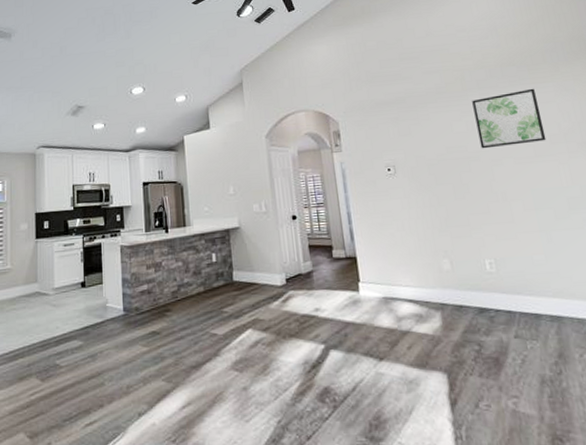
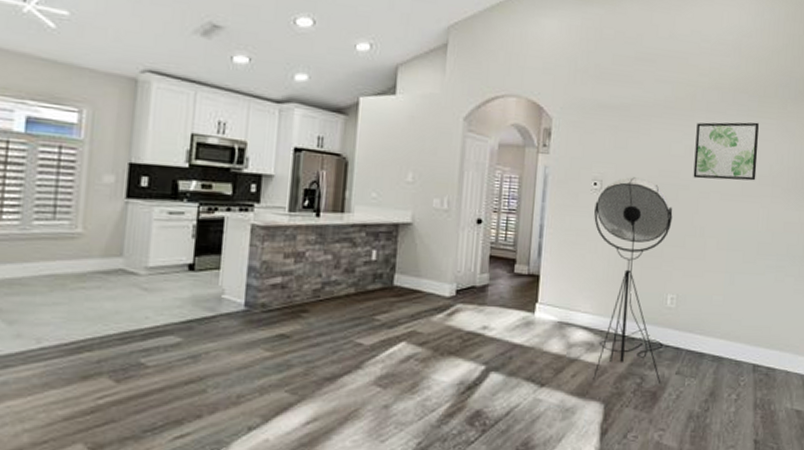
floor lamp: none [393,157,502,350] -> present [593,177,673,385]

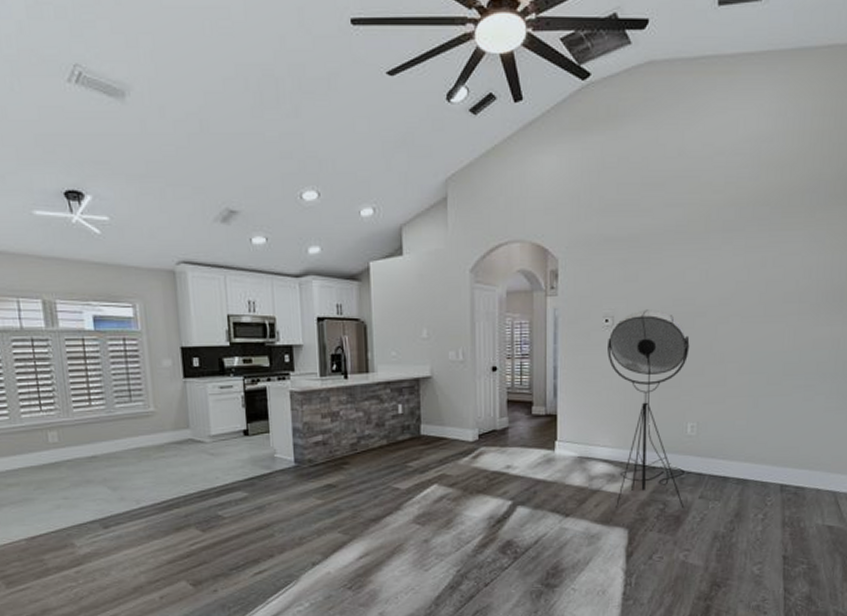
wall art: present [693,122,759,181] -> none [710,236,783,304]

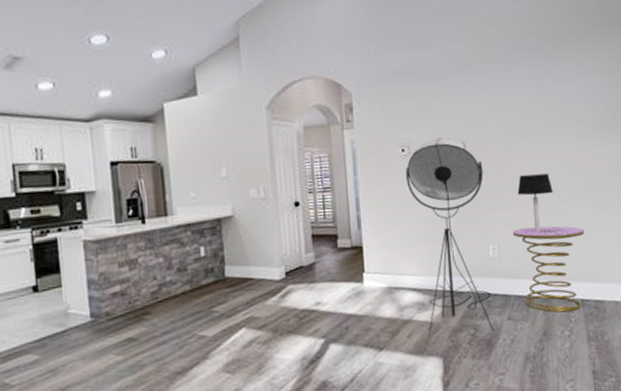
side table: none [713,407,792,496] -> present [512,226,584,313]
table lamp: none [724,353,763,413] -> present [517,173,553,233]

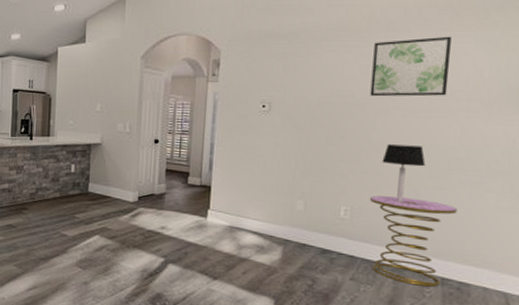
floor lamp: present [406,137,495,337] -> none [263,98,347,288]
wall art: none [494,64,560,129] -> present [370,36,452,97]

